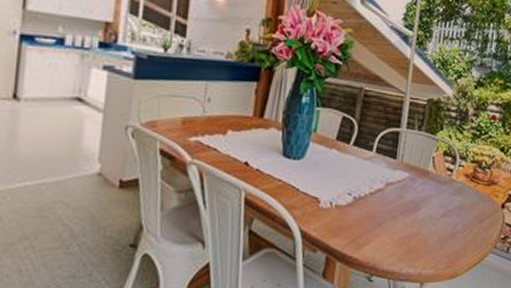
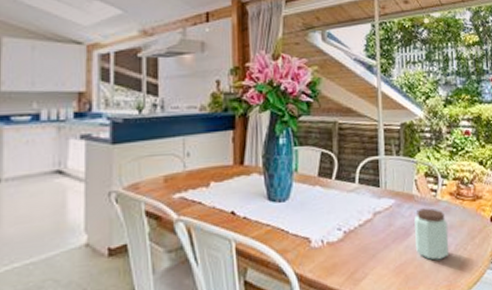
peanut butter: none [422,186,458,237] -> present [414,208,449,260]

